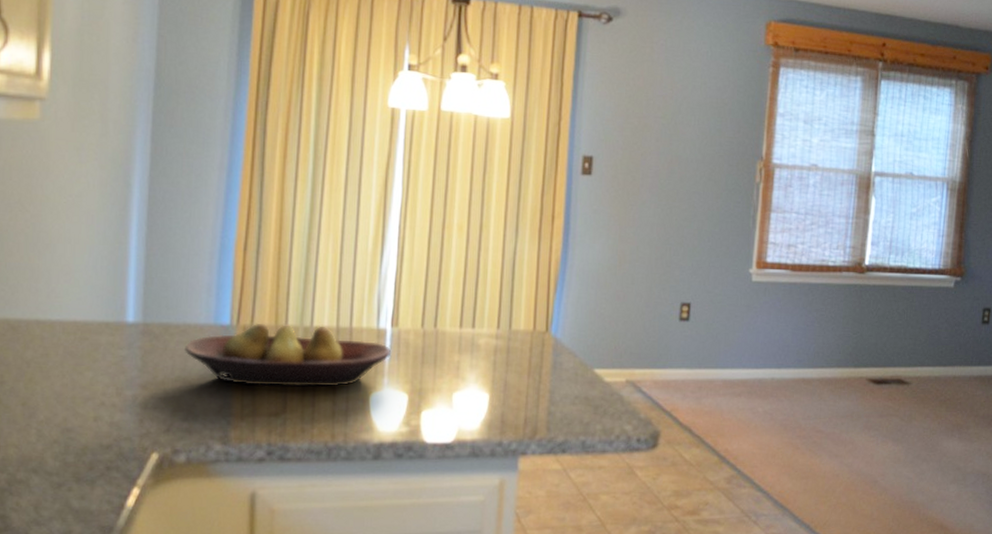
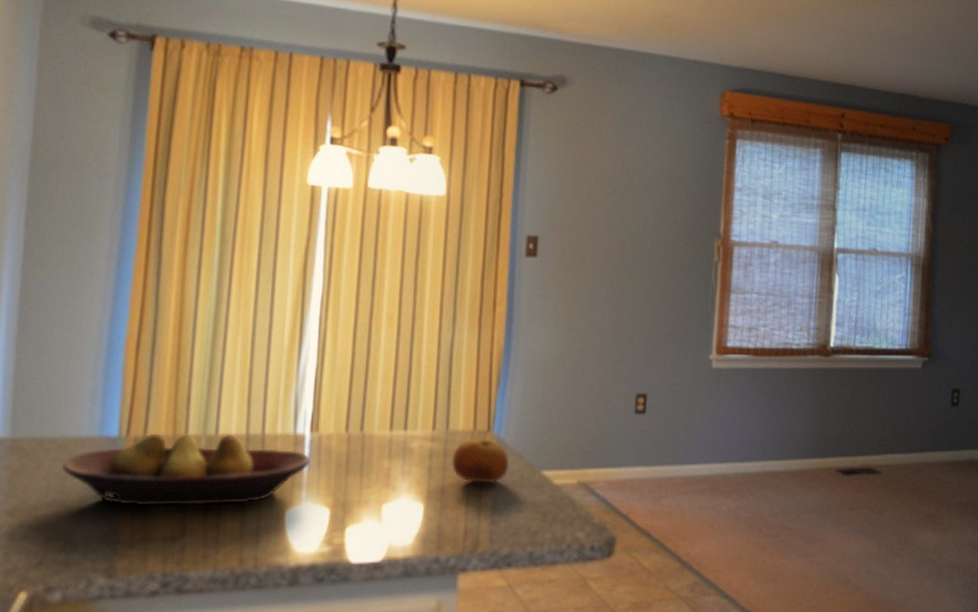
fruit: none [514,337,565,379] -> present [452,438,509,484]

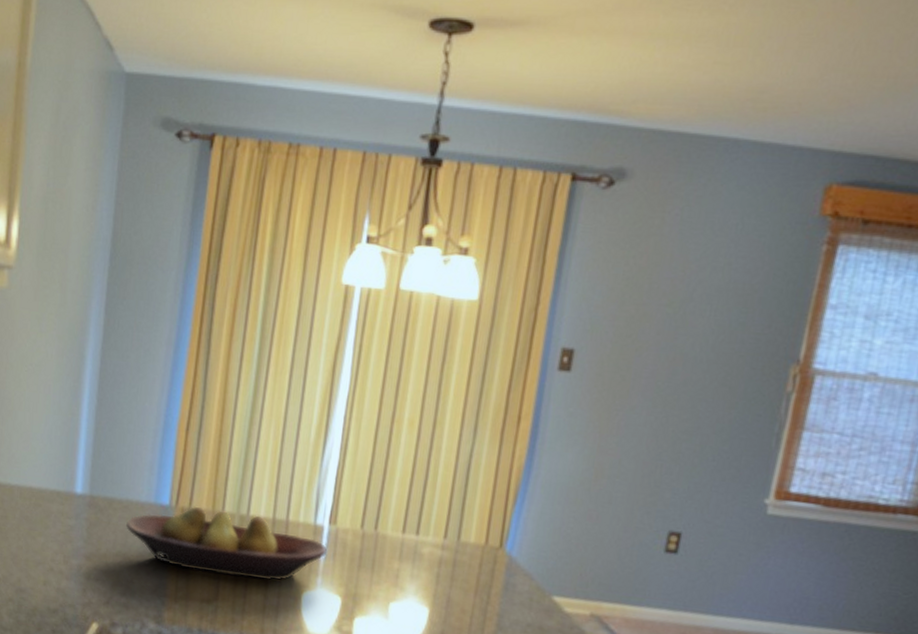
fruit: present [452,438,509,484] -> none [460,552,519,601]

